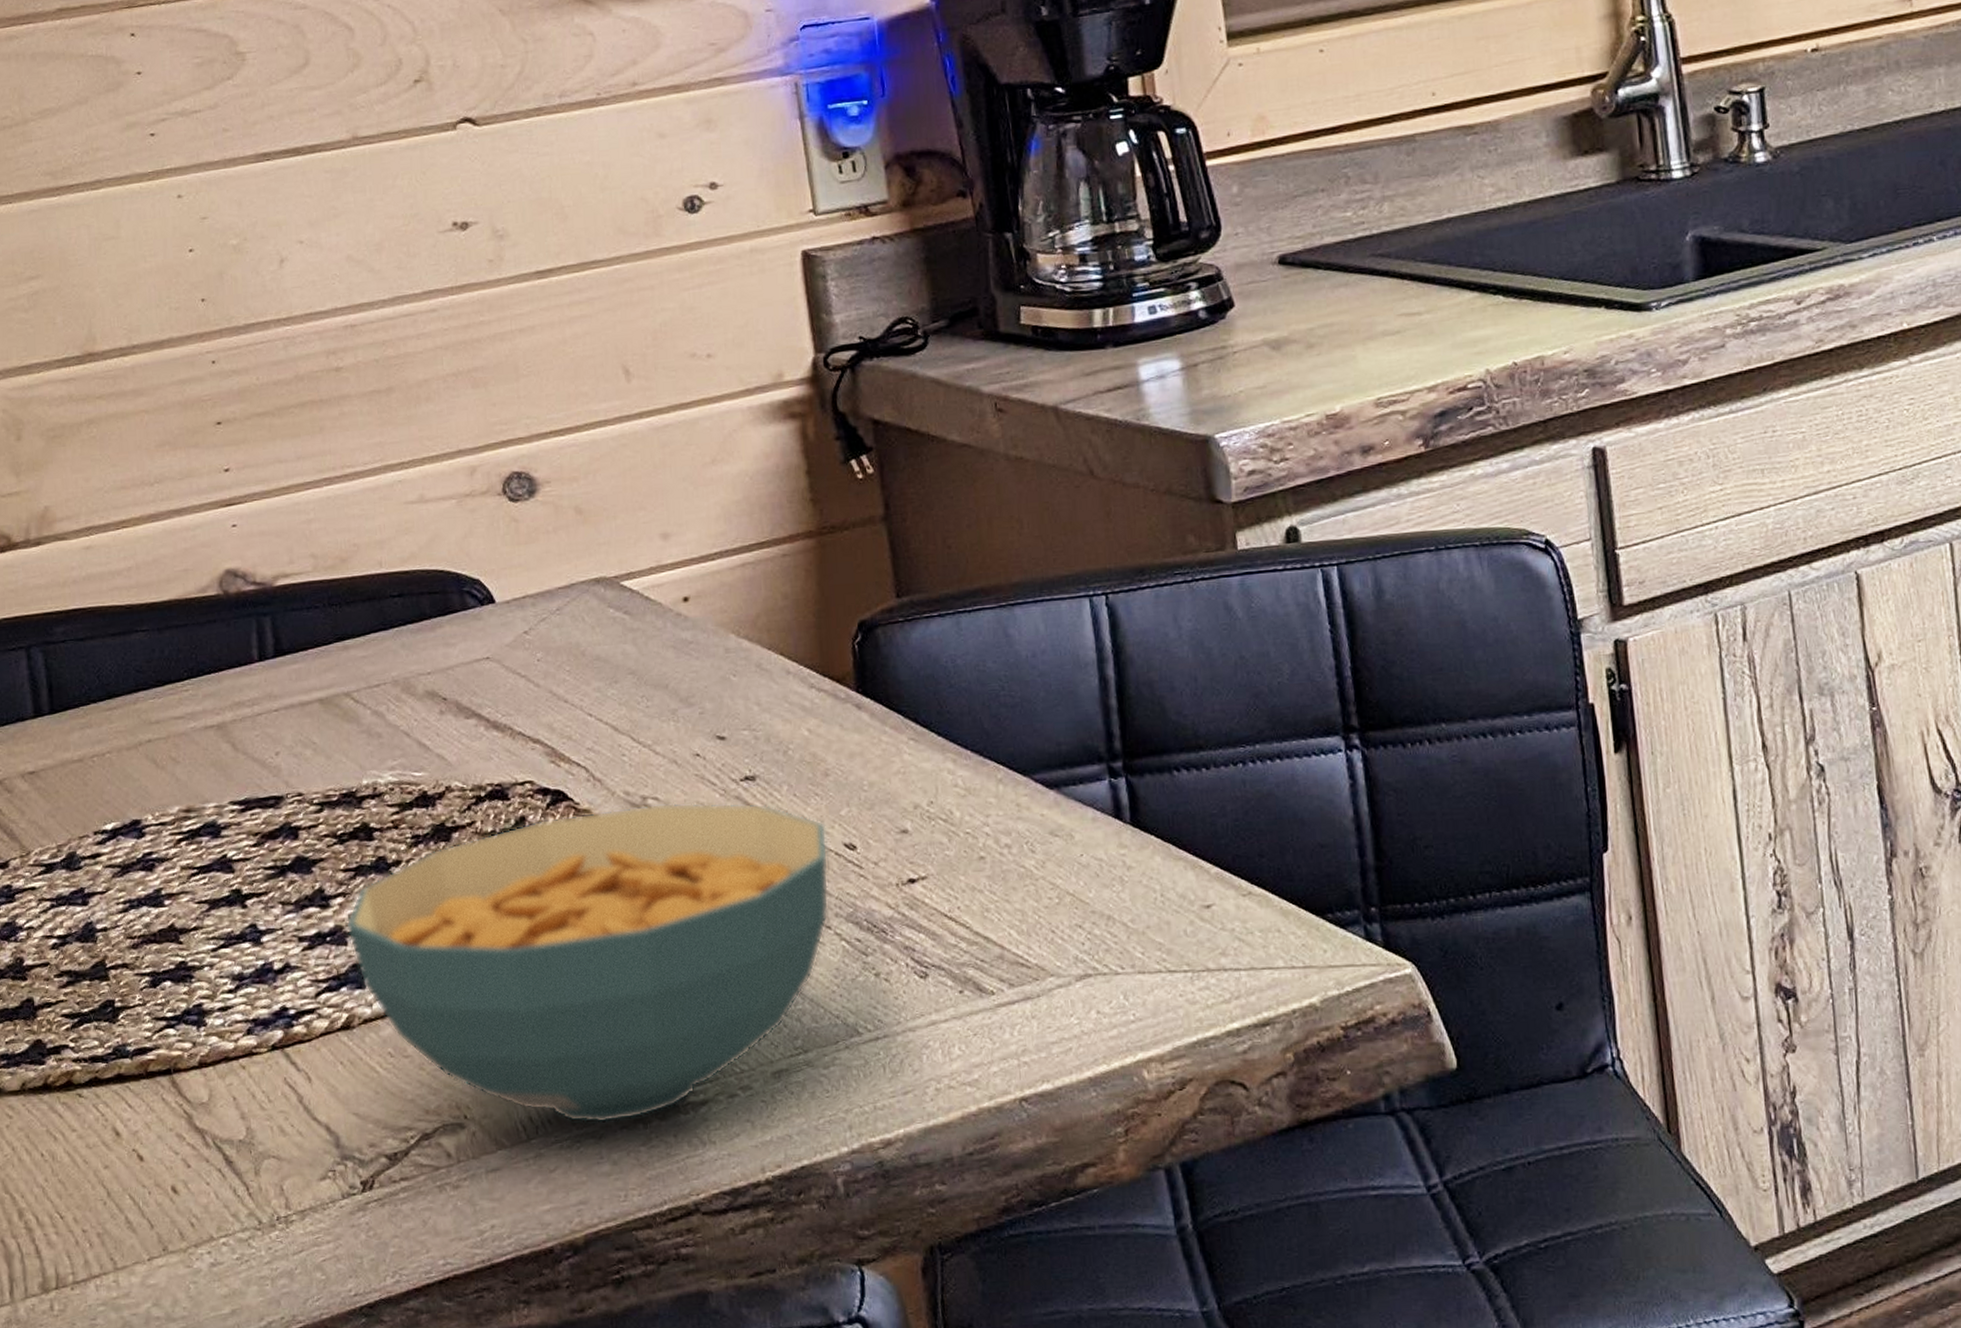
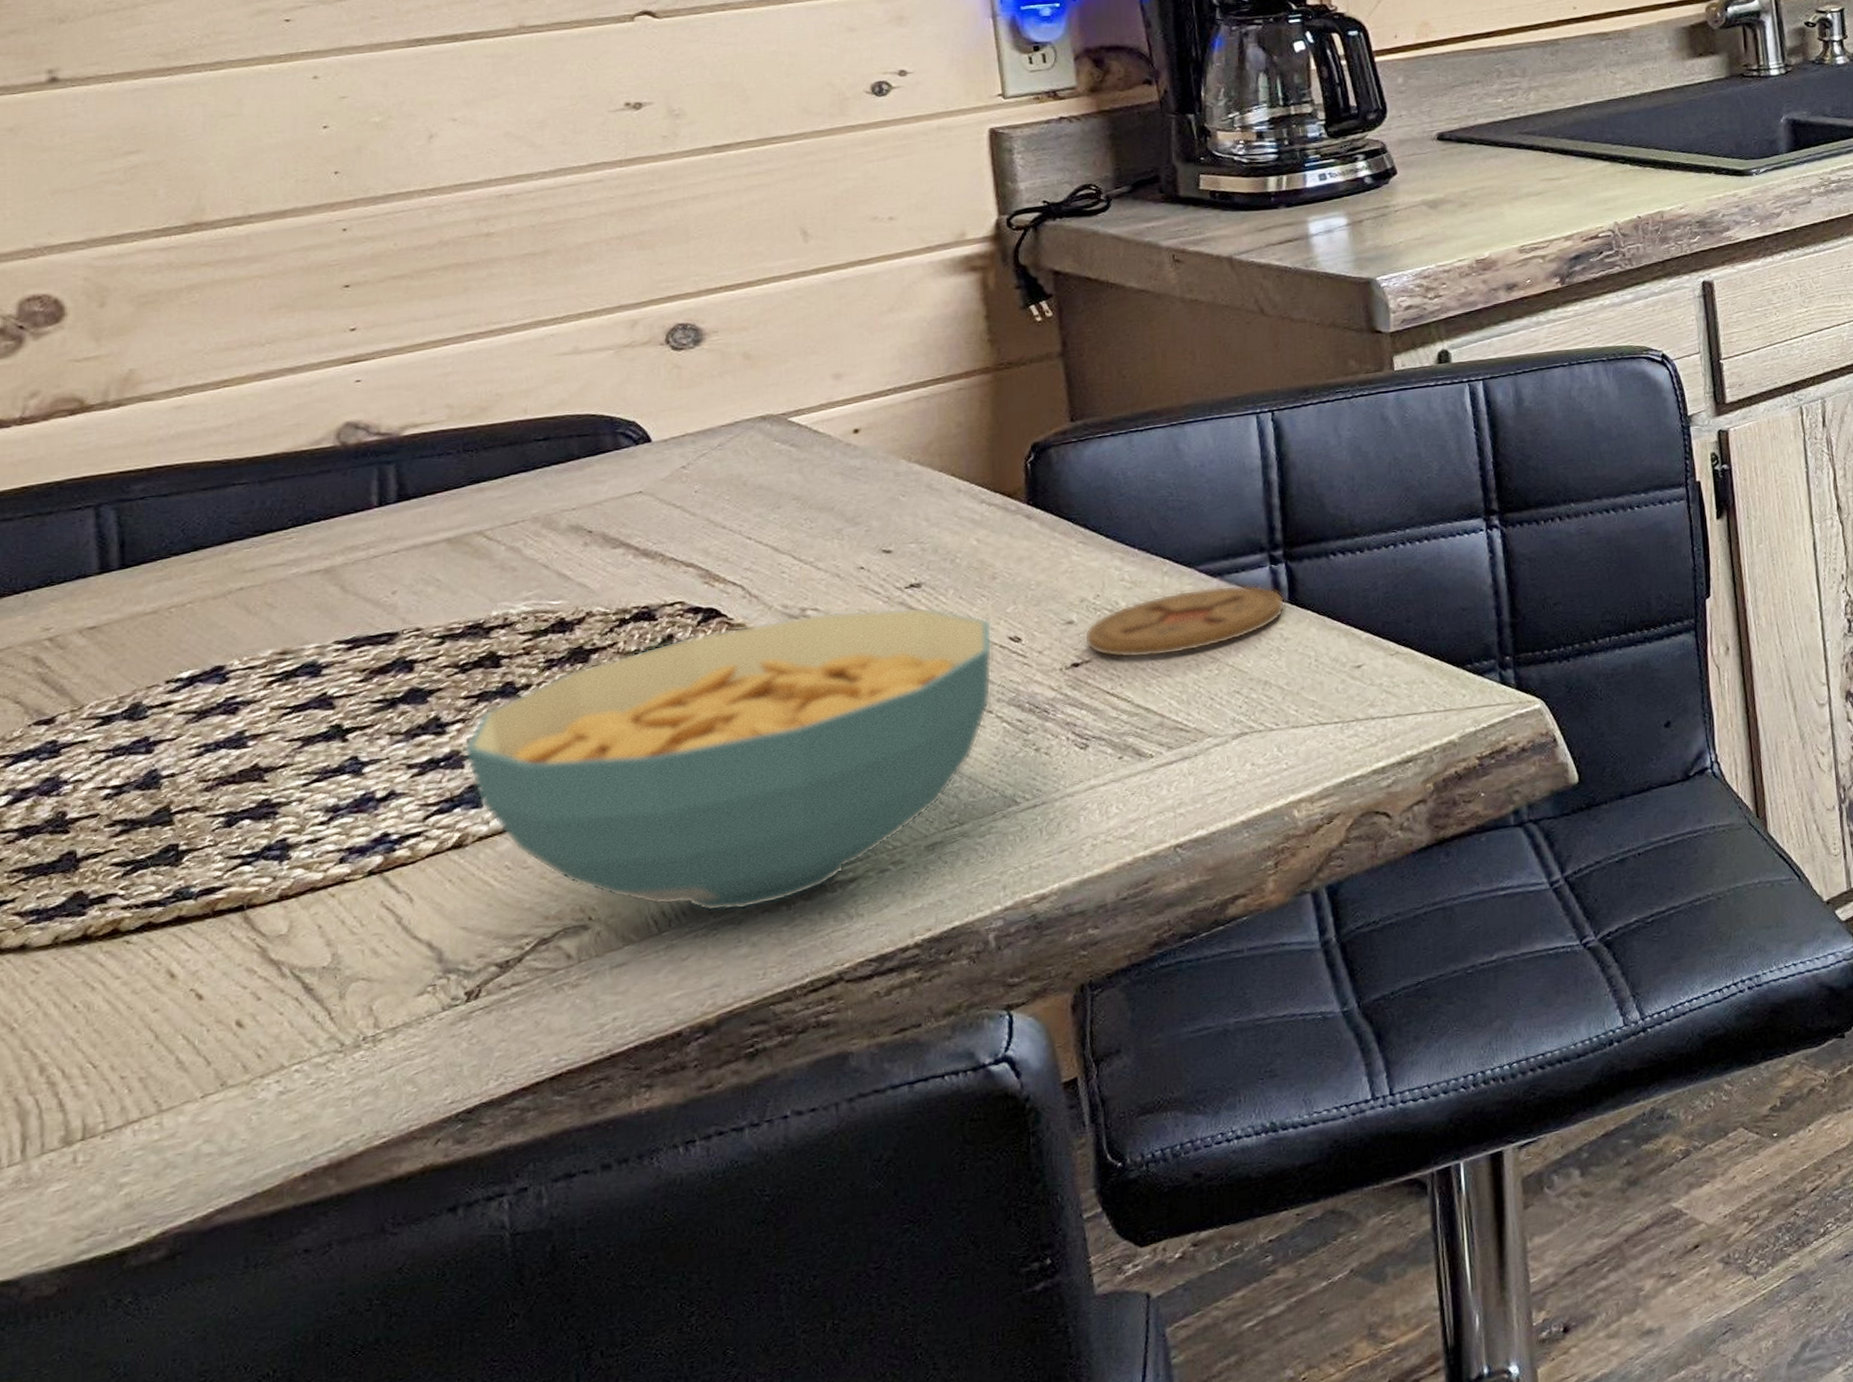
coaster: none [919,799,1127,878] -> present [1084,585,1286,658]

